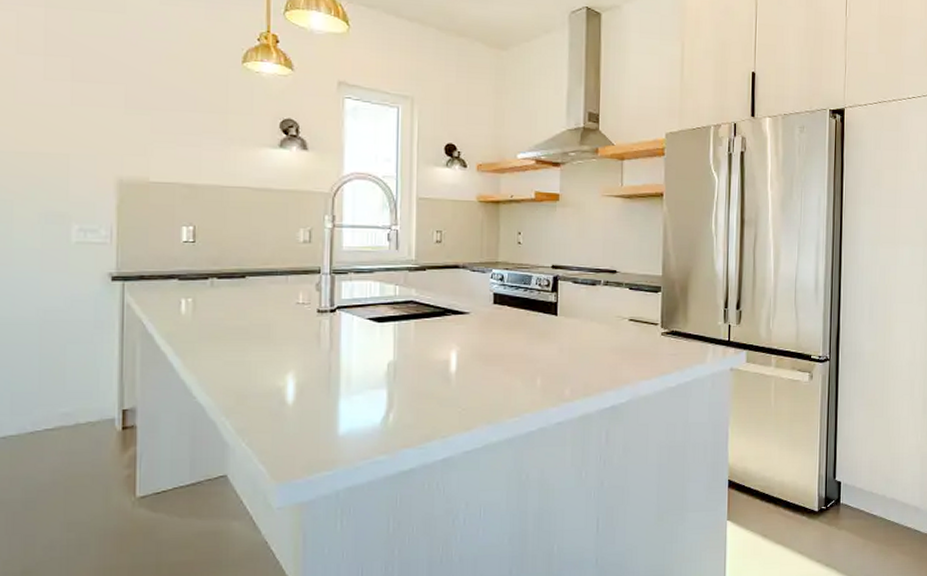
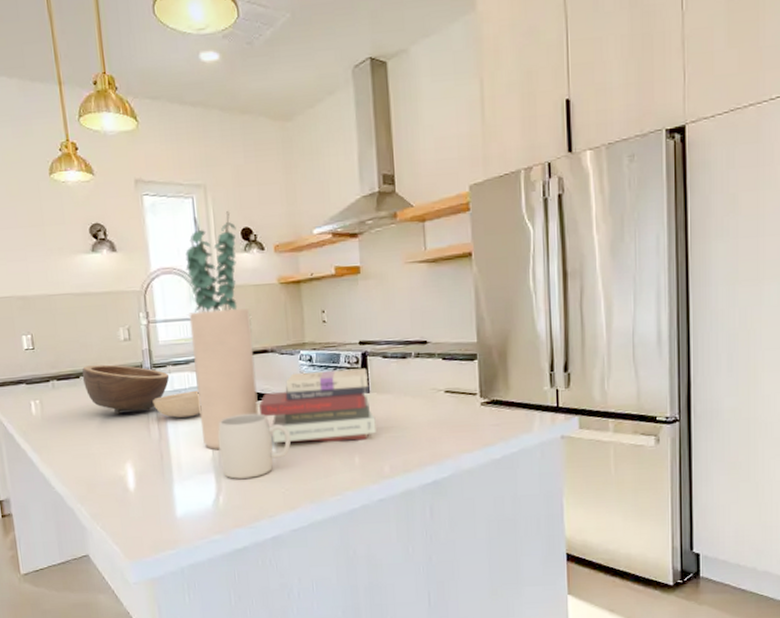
wooden bowl: none [248,265,350,322] -> present [82,364,170,416]
soup bowl: none [327,300,380,328] -> present [152,390,201,418]
vase: none [378,125,445,363] -> present [185,211,259,449]
mug: none [395,329,473,396] -> present [217,414,291,479]
books: none [444,291,561,362] -> present [259,368,377,444]

